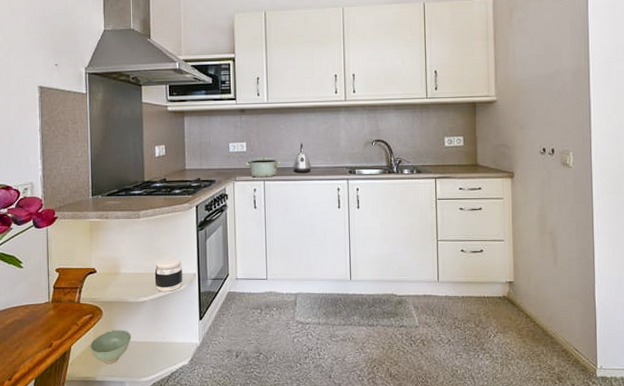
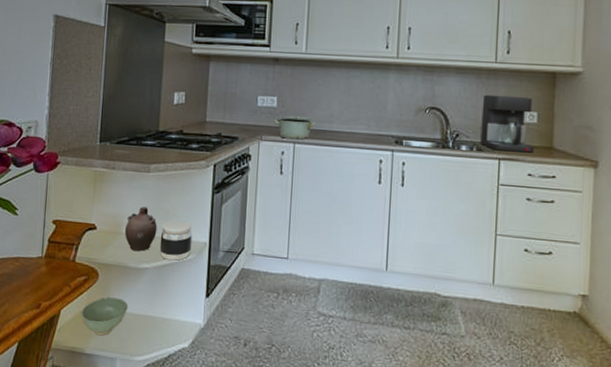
ceramic jug: none [123,248,151,288] -> present [125,206,157,252]
kettle: present [292,142,312,173] -> none [328,102,352,139]
coffee maker: none [418,124,463,171] -> present [480,94,534,153]

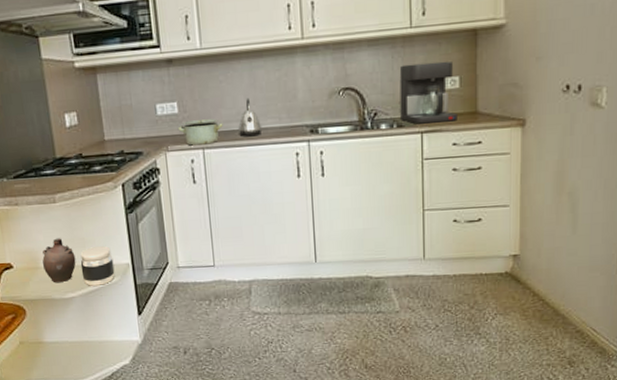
bowl: present [81,297,129,336] -> none [16,330,63,367]
kettle: none [328,102,352,139] -> present [237,97,263,137]

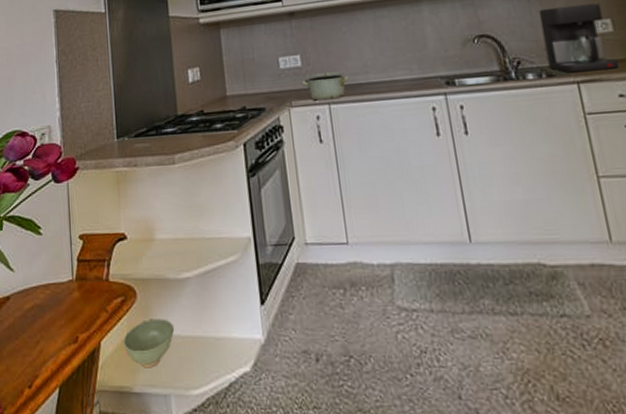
bowl: none [16,330,63,367] -> present [123,319,175,368]
ceramic jug: present [42,238,76,283] -> none [158,204,193,259]
jar: present [80,245,115,286] -> none [198,214,235,264]
kettle: present [237,97,263,137] -> none [365,48,392,91]

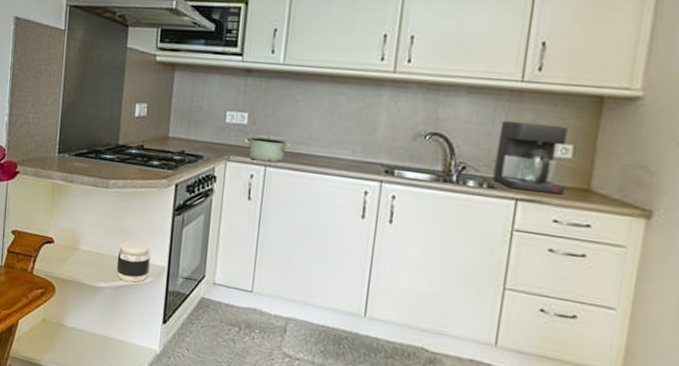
bowl: present [123,319,175,368] -> none [38,313,84,350]
jar: none [198,214,235,264] -> present [116,240,151,283]

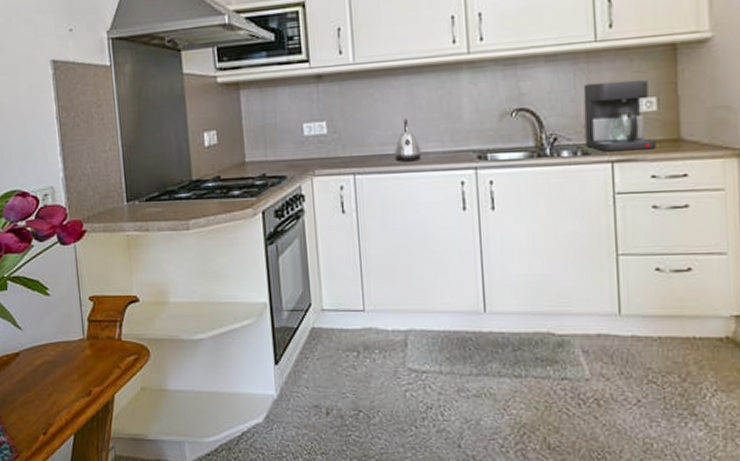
jar: present [116,240,151,283] -> none [212,280,250,327]
saucepan: present [243,134,291,163] -> none [326,141,377,171]
kettle: none [305,122,333,165] -> present [393,118,422,162]

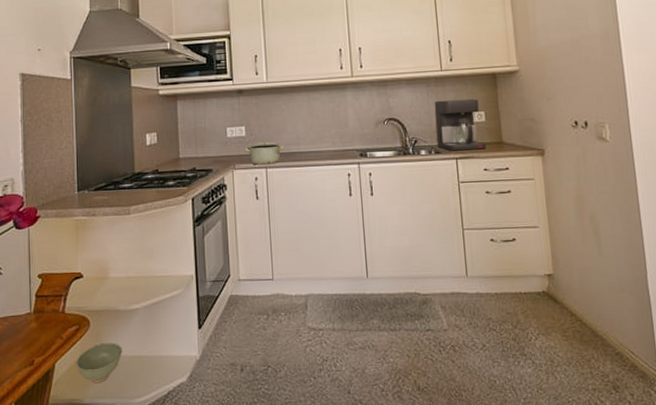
bowl: none [137,376,189,419] -> present [76,343,123,383]
saucepan: none [326,141,377,171] -> present [244,142,284,165]
kettle: present [393,118,422,162] -> none [296,124,319,159]

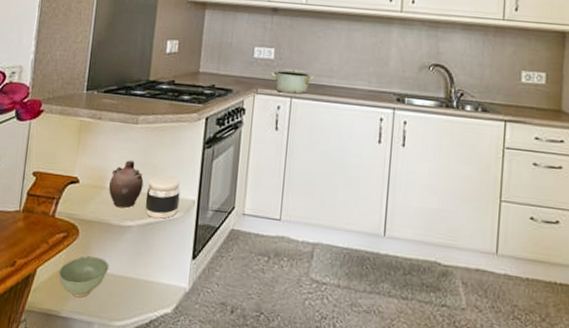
ceramic jug: none [112,248,143,294] -> present [109,160,144,208]
jar: none [147,256,179,298] -> present [145,175,181,219]
coffee maker: present [434,98,486,151] -> none [486,52,542,116]

